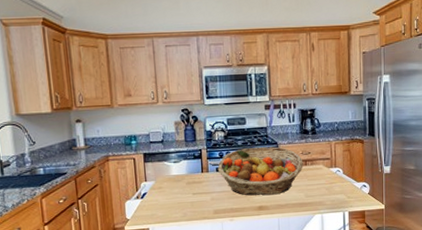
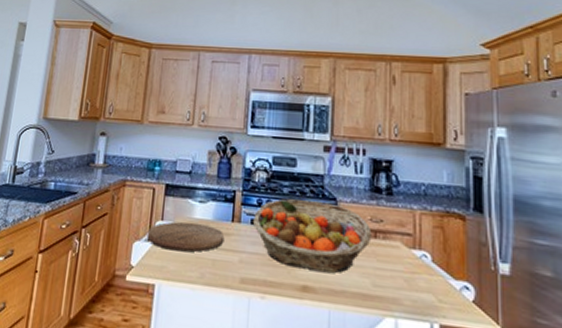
cutting board: none [135,178,198,202] -> present [147,222,225,252]

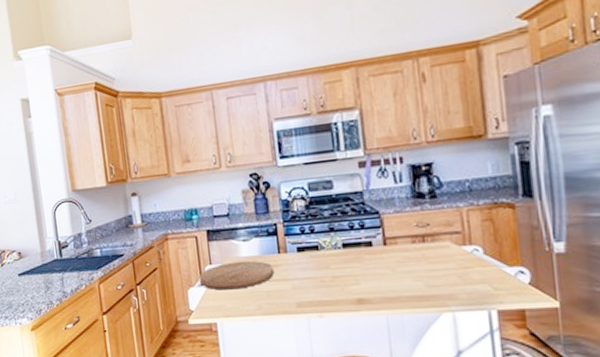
fruit basket: present [252,198,372,273] -> none [298,217,420,284]

